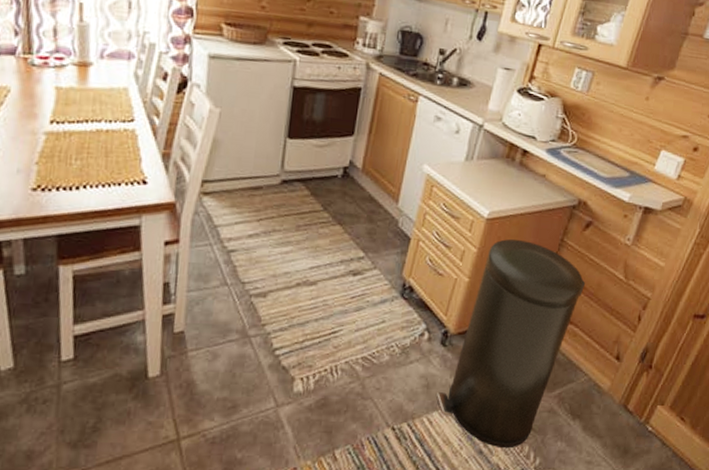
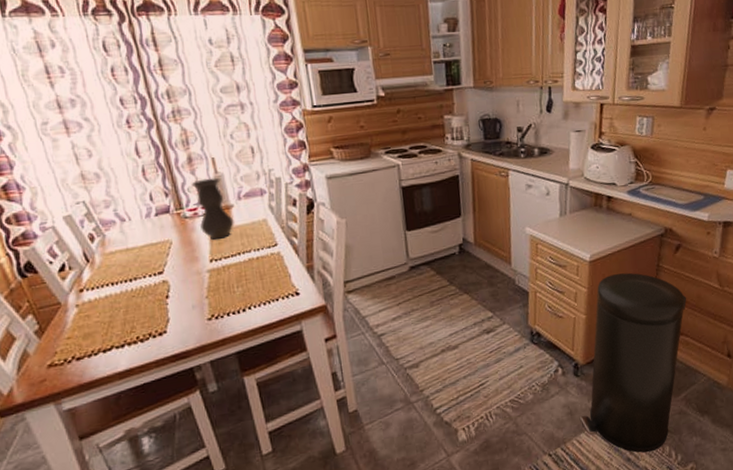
vase: none [48,24,90,99] -> present [191,177,234,240]

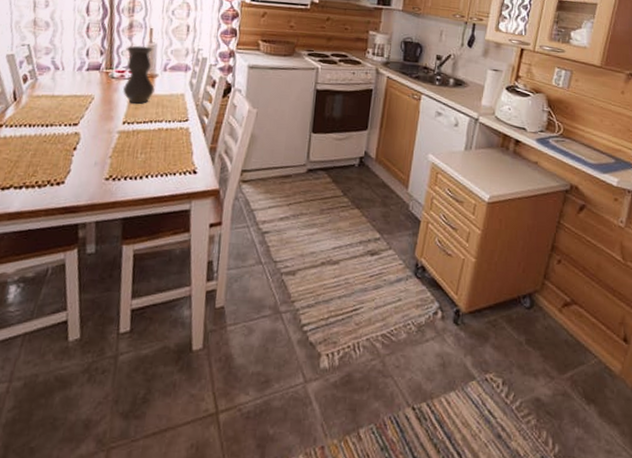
pedal bin: present [580,272,687,453] -> none [453,222,586,434]

